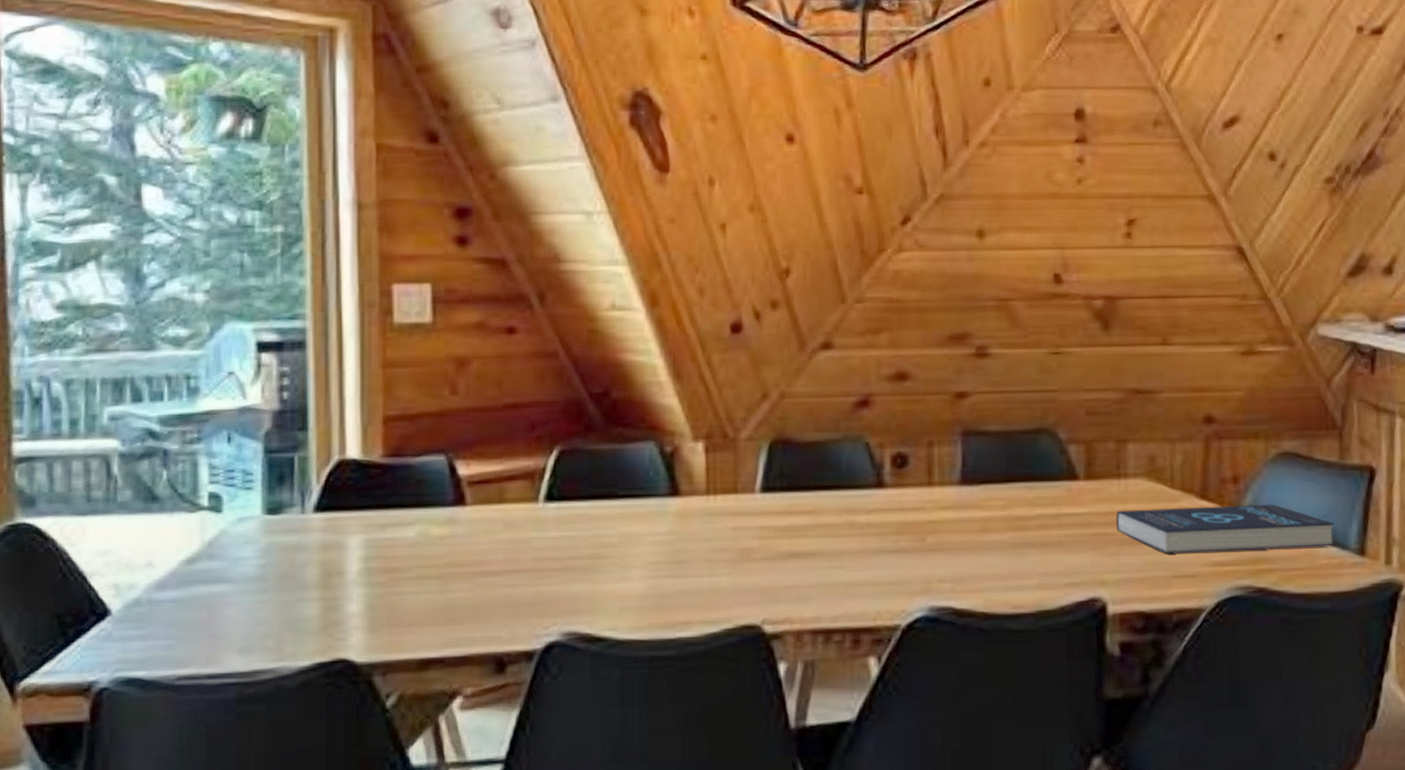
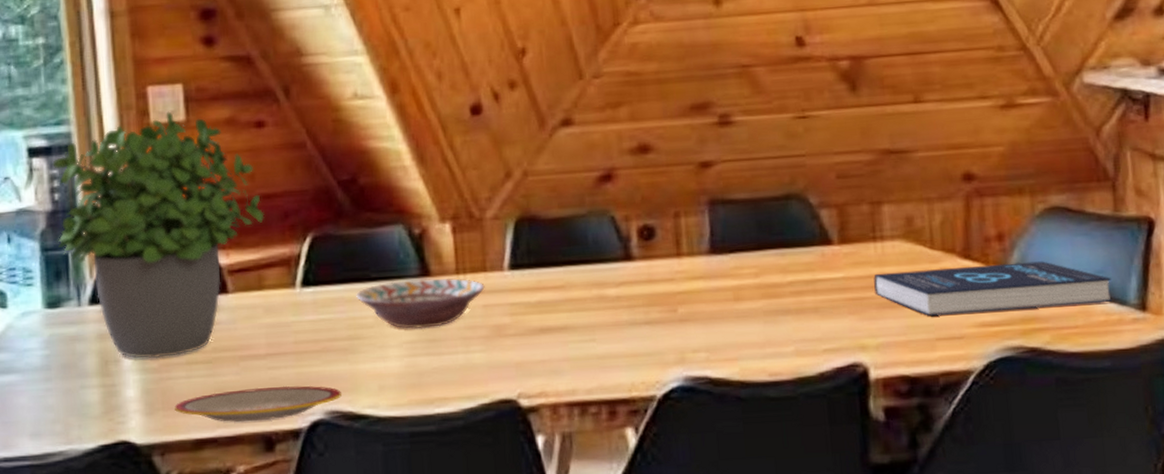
potted plant: none [283,311,510,572] -> present [52,111,265,359]
plate: none [400,604,580,642] -> present [175,386,342,422]
decorative bowl: none [602,498,735,550] -> present [356,277,485,329]

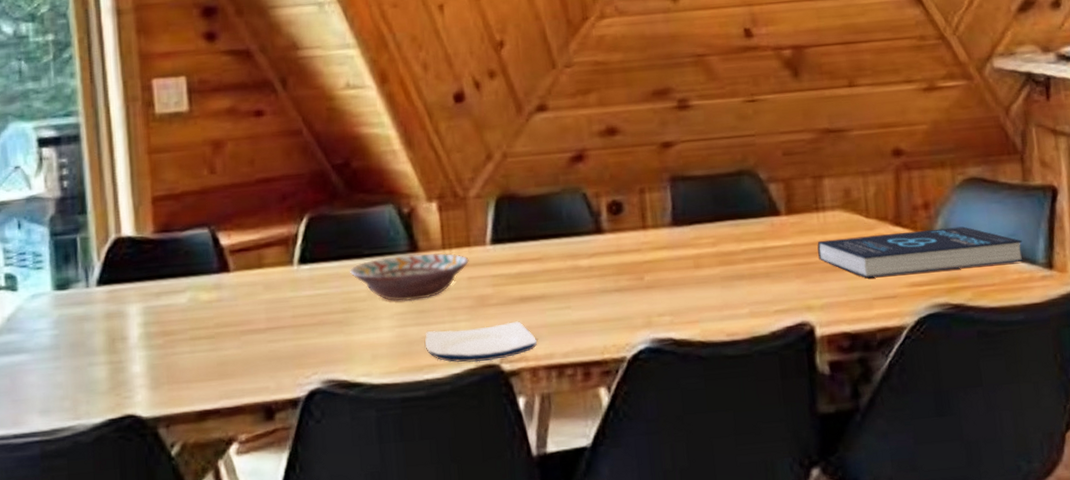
potted plant: present [52,111,265,359] -> none [61,102,264,336]
plate: present [175,386,342,422] -> none [179,357,337,394]
plate: none [436,353,558,397] -> present [425,321,537,363]

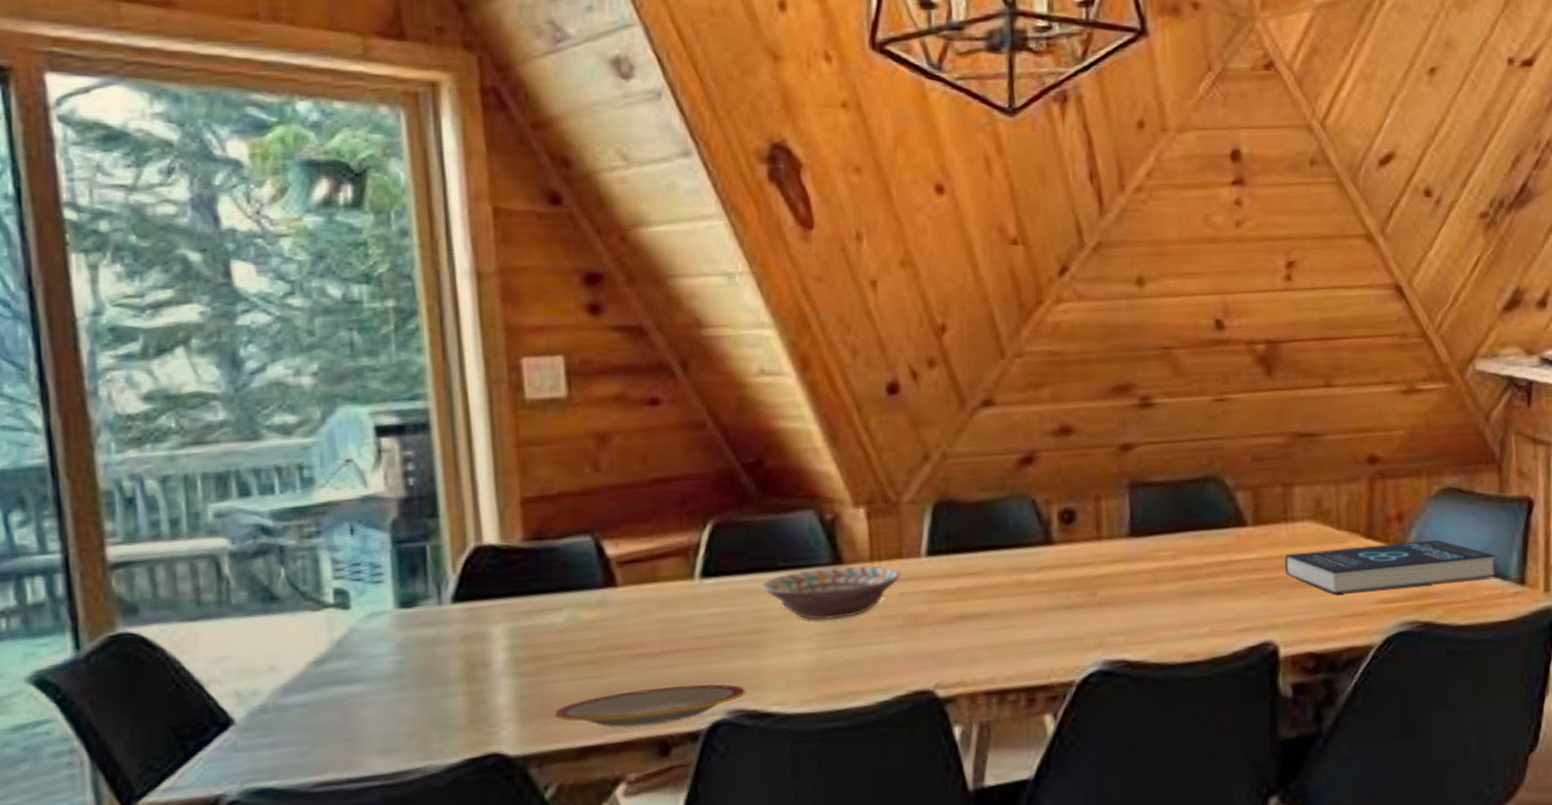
plate: none [179,357,337,394] -> present [554,684,745,727]
plate: present [425,321,537,363] -> none [848,642,976,689]

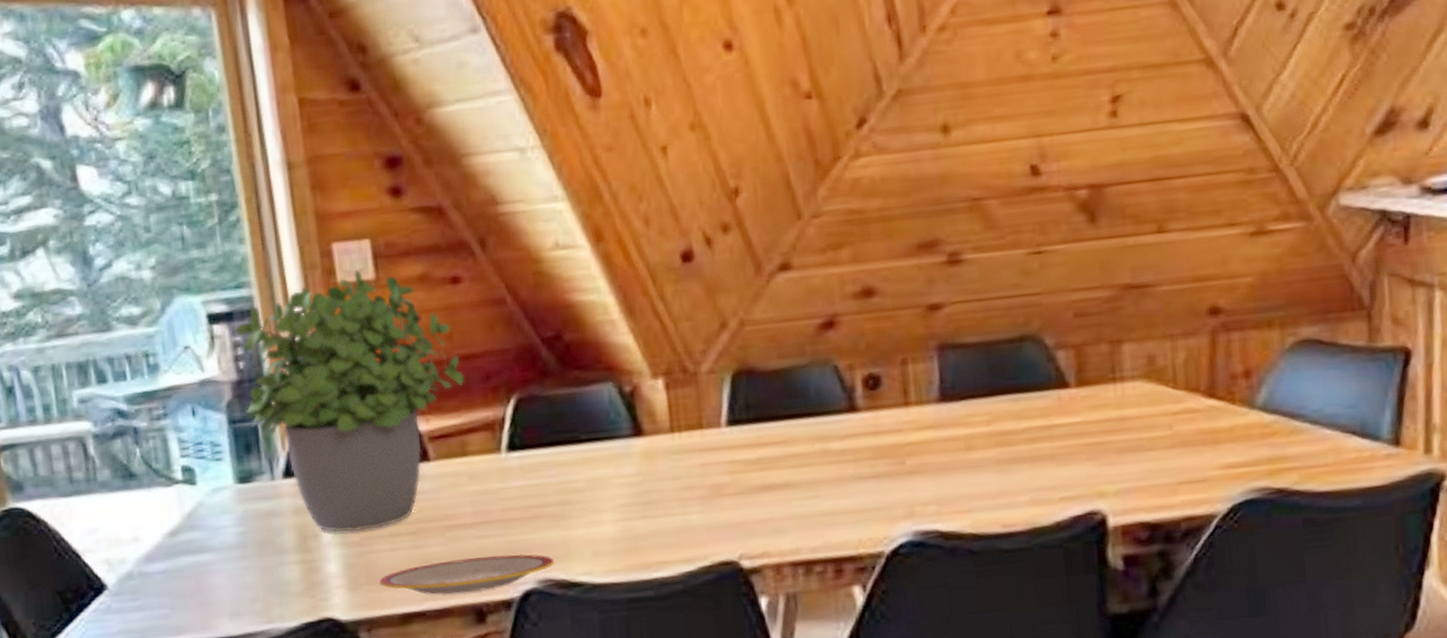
potted plant: none [406,386,659,661] -> present [235,269,465,533]
decorative bowl: present [762,565,901,621] -> none [565,436,702,492]
book: present [1285,539,1496,594] -> none [1113,397,1364,459]

